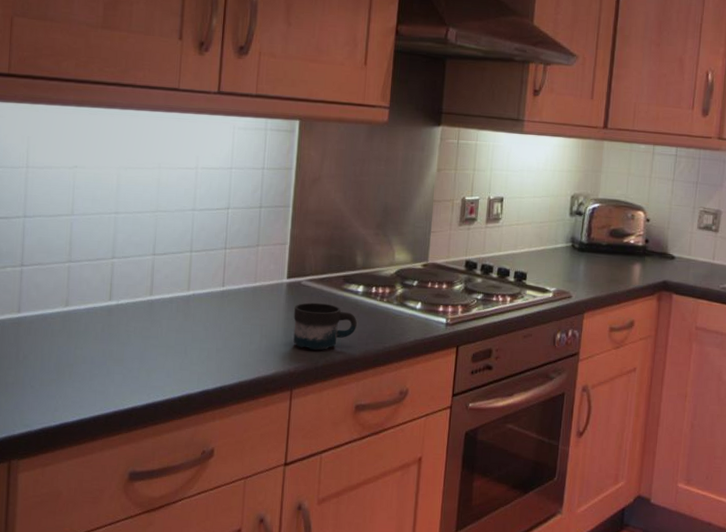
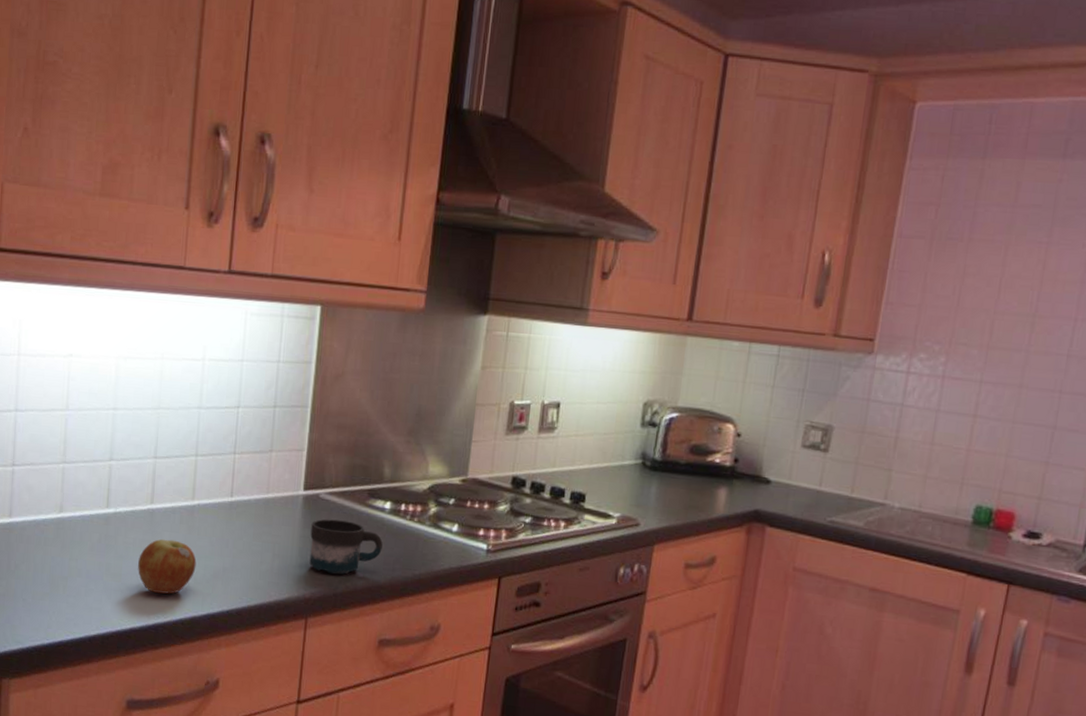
apple: none [138,326,192,375] -> present [138,539,197,594]

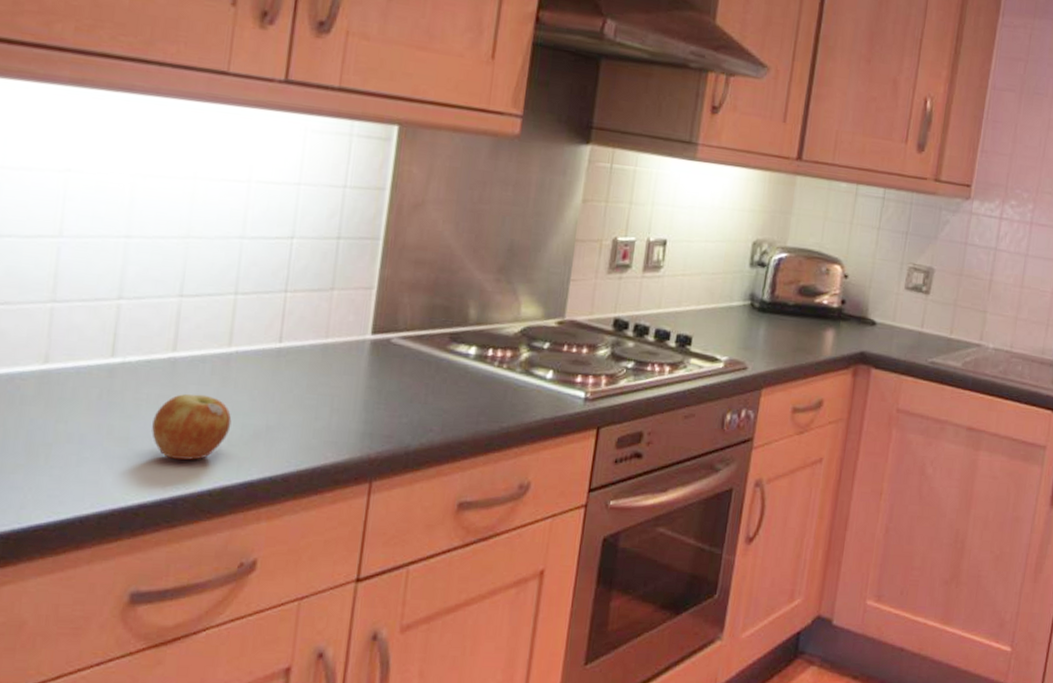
mug: present [309,519,383,575] -> none [376,366,466,430]

